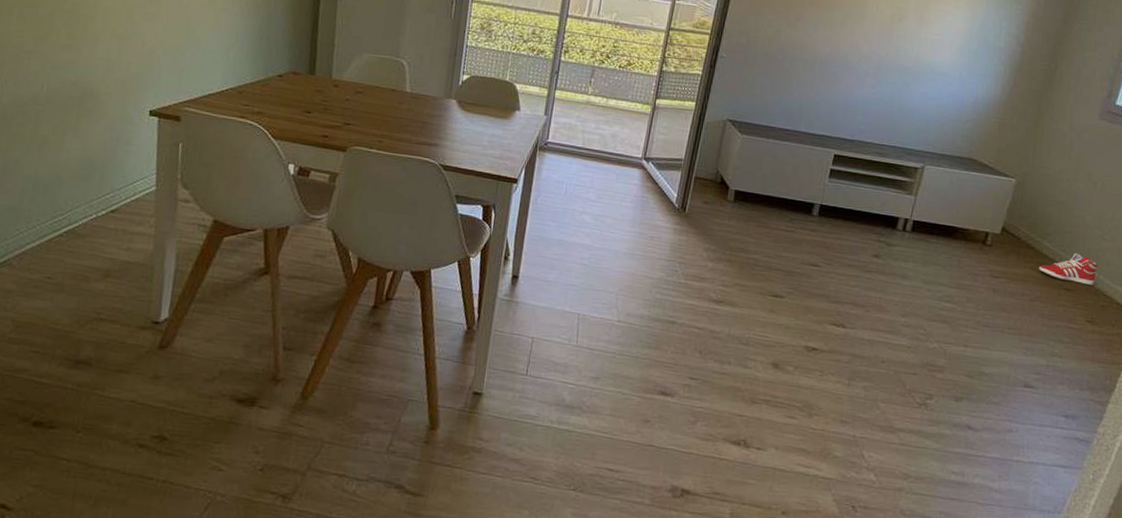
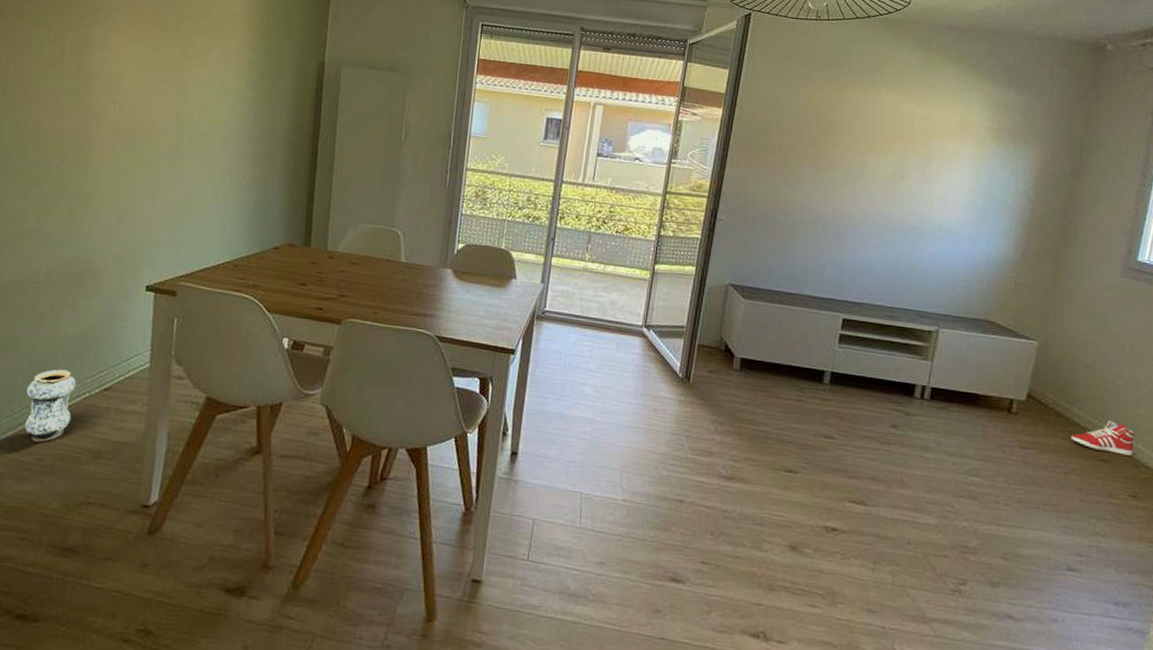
vase: none [31,191,83,261] -> present [24,369,77,442]

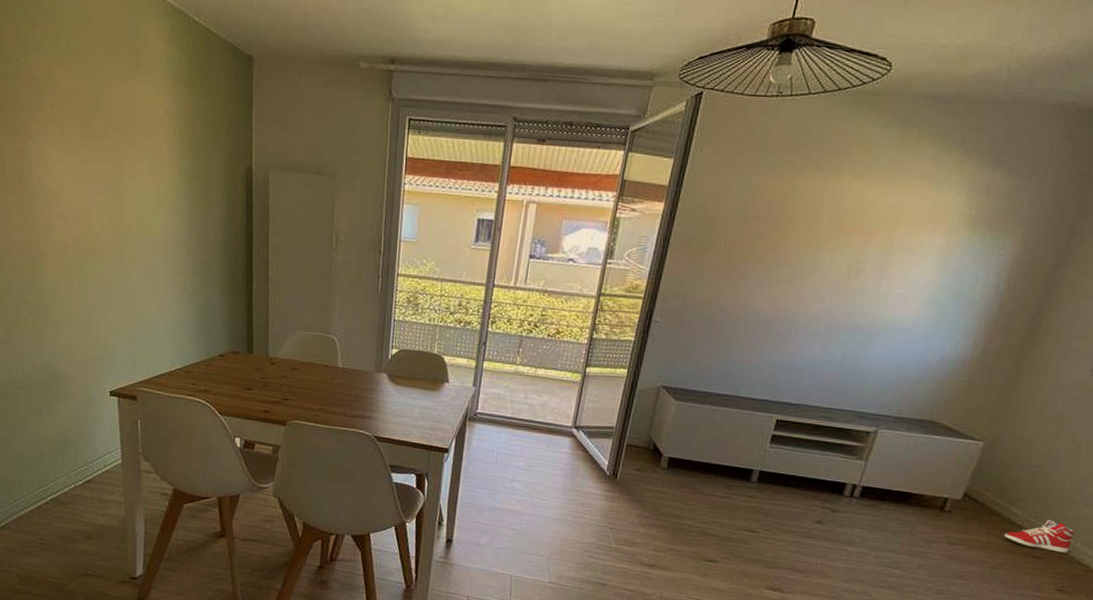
vase: present [24,369,77,442] -> none [22,464,63,525]

